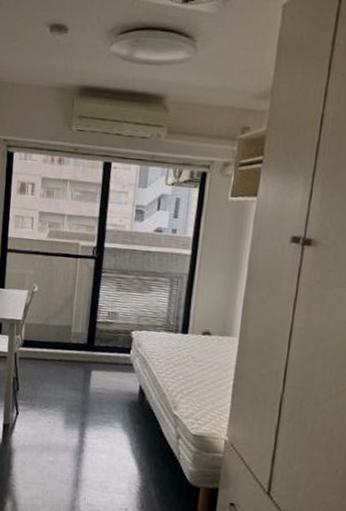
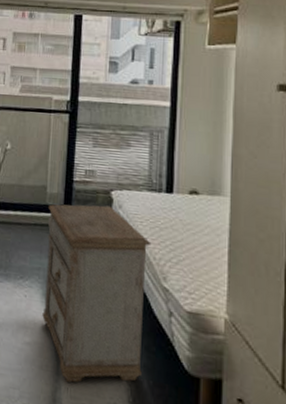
nightstand: none [64,342,166,493] -> present [42,204,152,383]

